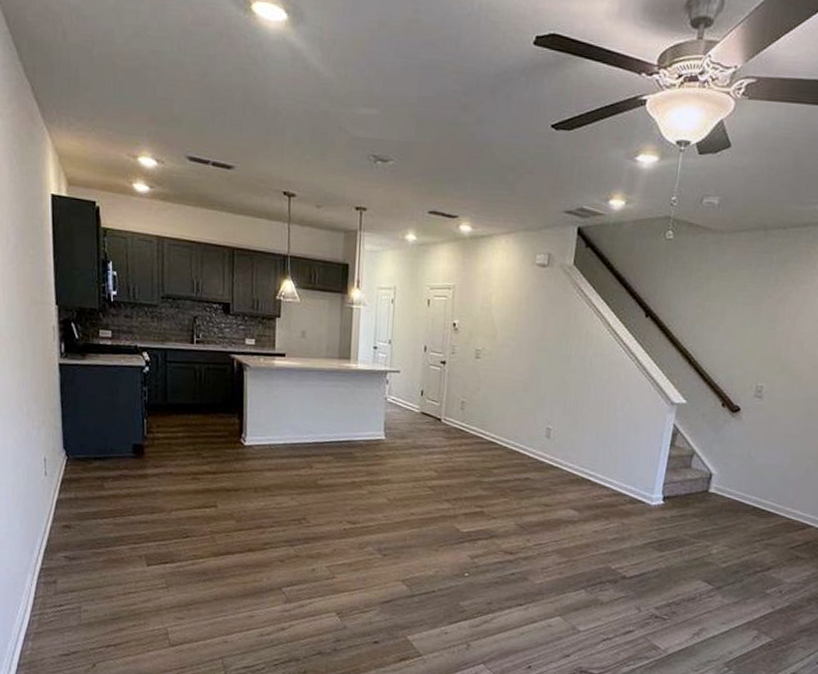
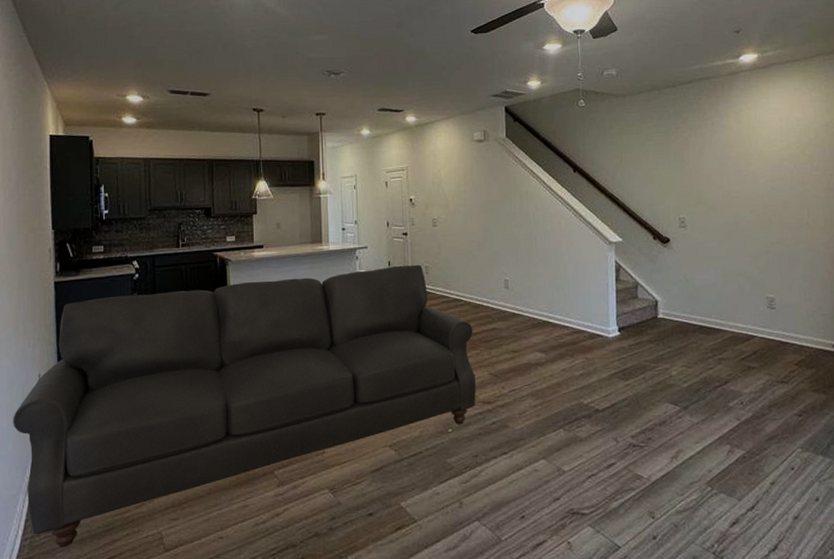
sofa: none [19,387,505,628] -> present [13,264,476,548]

